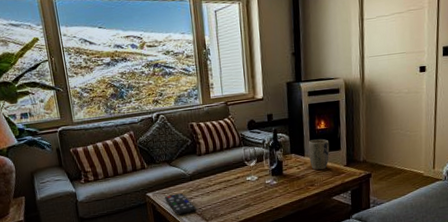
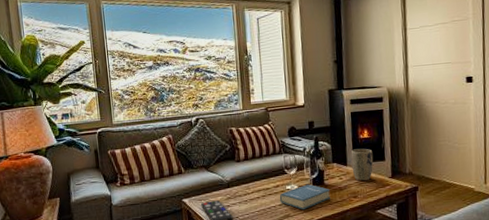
hardback book: none [240,174,289,199] -> present [279,184,331,210]

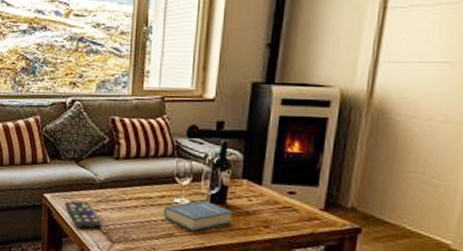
plant pot: present [350,148,374,182] -> none [268,165,302,209]

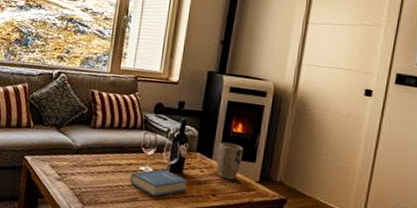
remote control: present [65,201,102,229] -> none [43,164,75,191]
plant pot: none [268,165,302,209] -> present [216,142,244,181]

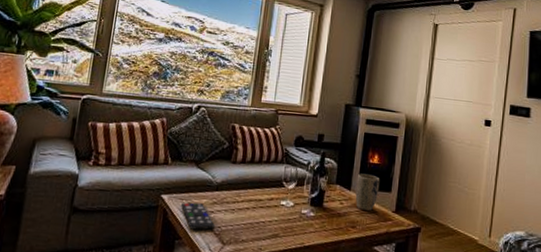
remote control: none [43,164,75,191] -> present [181,202,215,230]
hardback book: present [129,169,188,197] -> none [270,203,328,231]

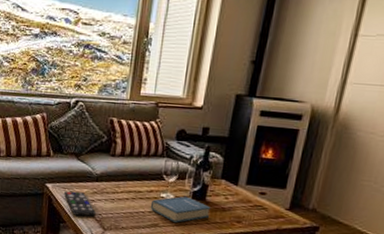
hardback book: none [270,203,328,231] -> present [150,196,211,223]
plant pot: present [355,173,380,212] -> none [242,168,273,208]

